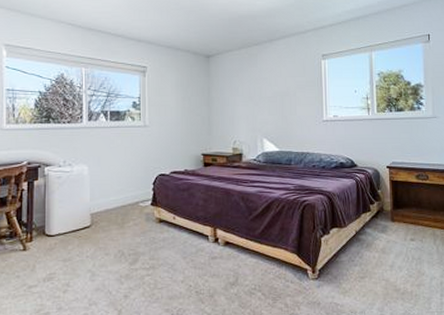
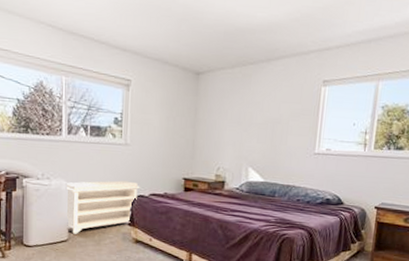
bench: none [87,161,161,219] -> present [66,180,140,234]

